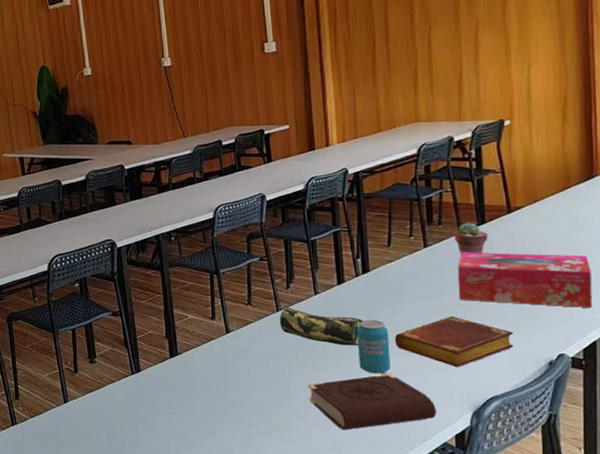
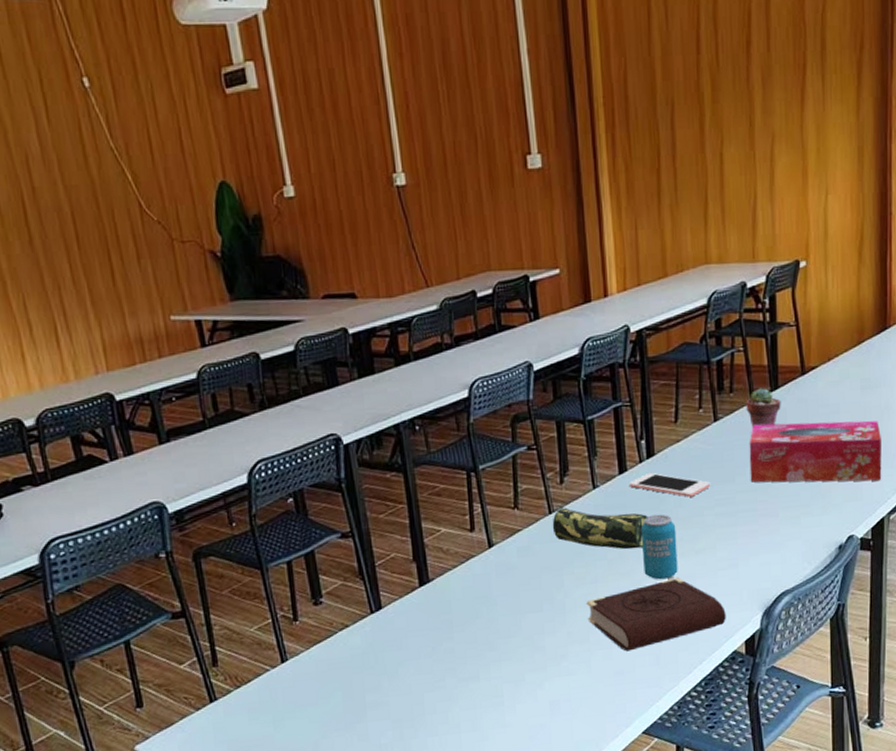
cell phone: none [347,285,421,308] -> present [630,472,711,497]
book: present [394,316,514,367] -> none [682,502,805,563]

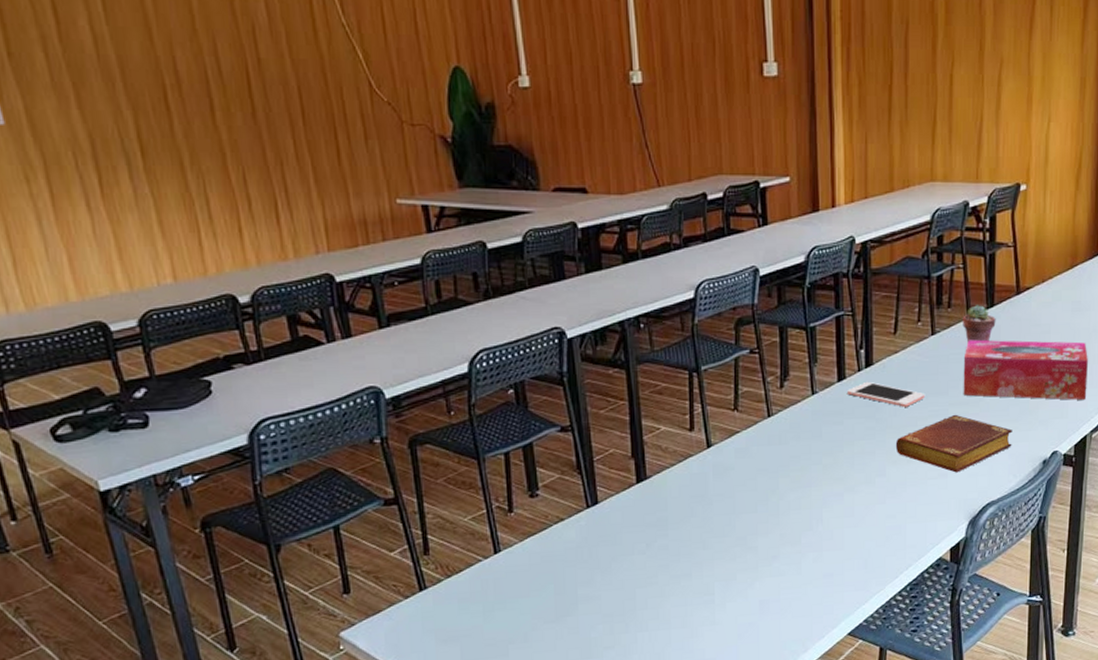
pencil case: present [552,507,648,550] -> none [770,410,864,456]
book: present [586,577,726,652] -> none [800,484,933,555]
beverage can: present [640,514,678,580] -> none [856,422,890,487]
book: none [682,502,805,563] -> present [895,414,1013,473]

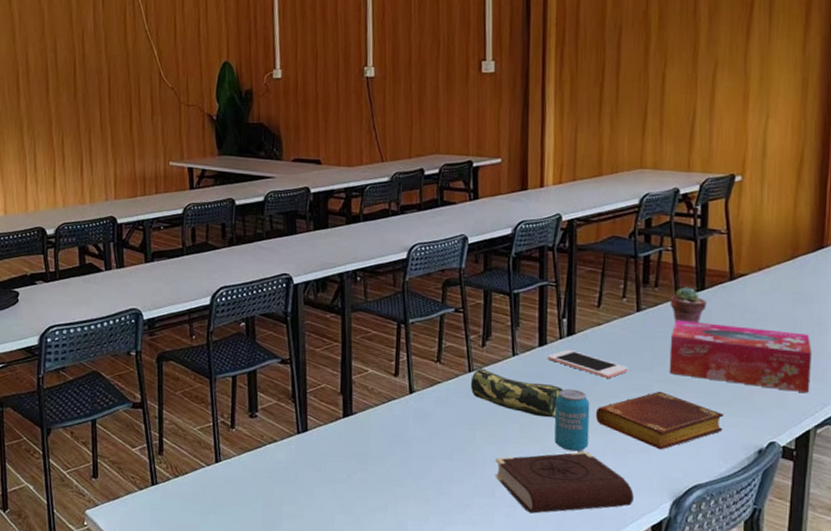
pencil case: none [770,410,864,456] -> present [470,367,563,418]
book: none [800,484,933,555] -> present [495,451,634,514]
beverage can: none [856,422,890,487] -> present [554,388,590,452]

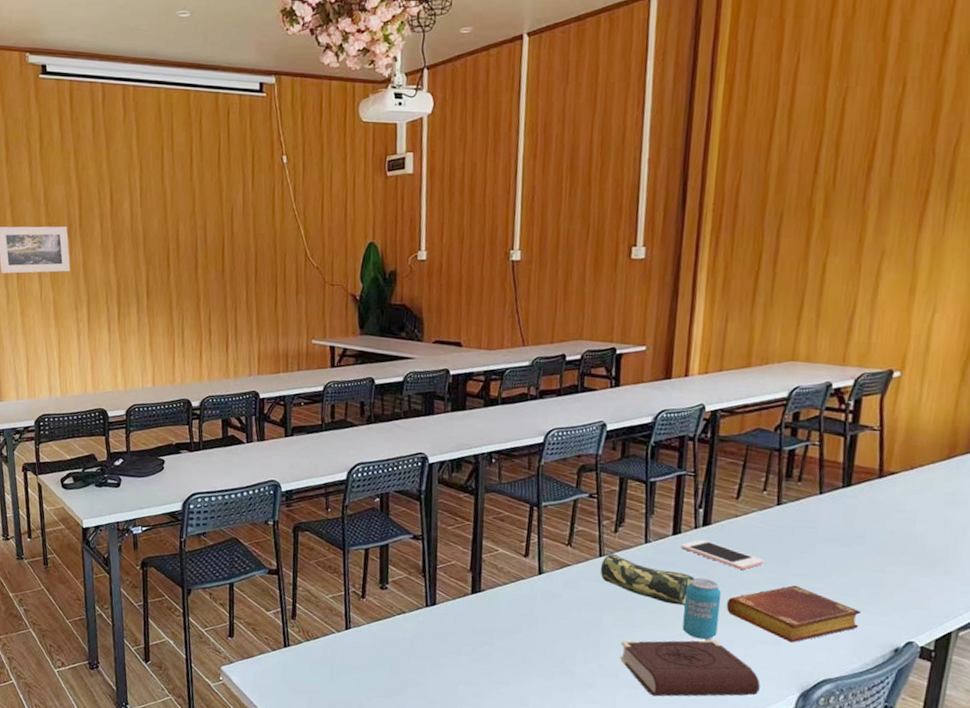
tissue box: present [669,320,812,394] -> none [806,515,961,596]
potted succulent: present [670,287,707,324] -> none [813,482,852,520]

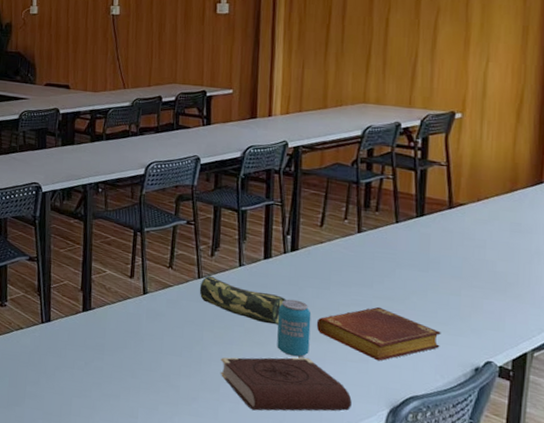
cell phone: present [681,539,764,570] -> none [273,263,349,292]

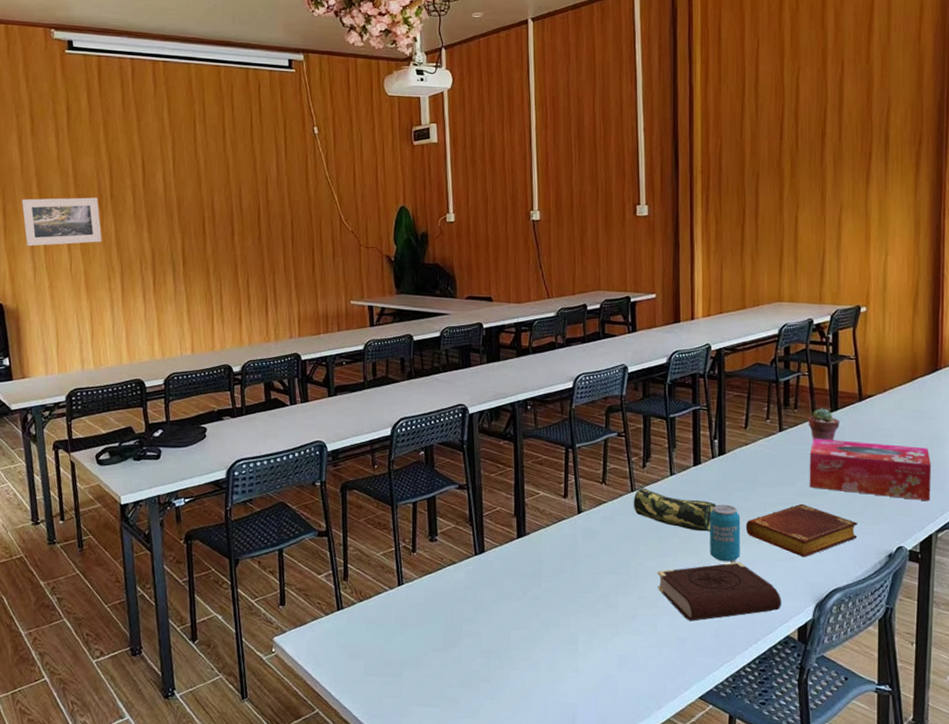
tissue box: none [388,242,529,318] -> present [809,438,931,502]
potted succulent: none [390,212,426,247] -> present [808,408,840,442]

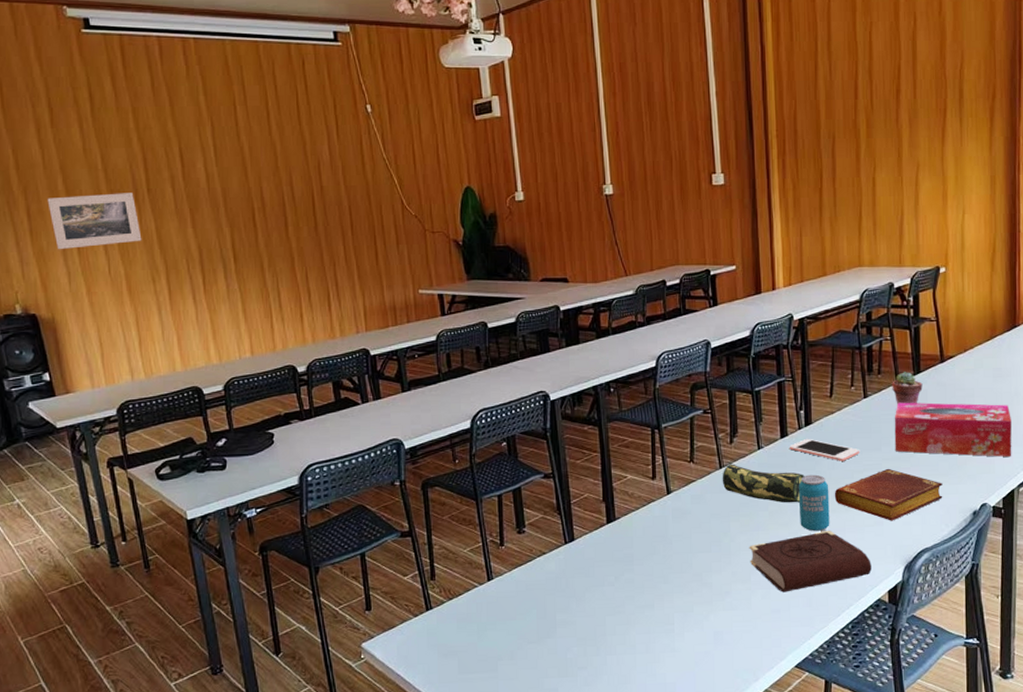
cell phone: none [702,467,774,493] -> present [790,438,860,461]

